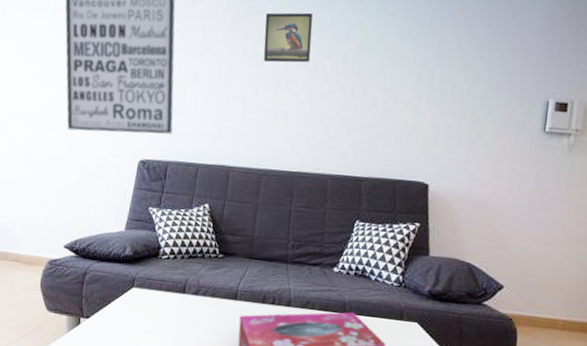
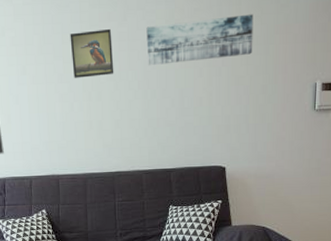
wall art: none [350,15,479,60] -> present [146,14,254,66]

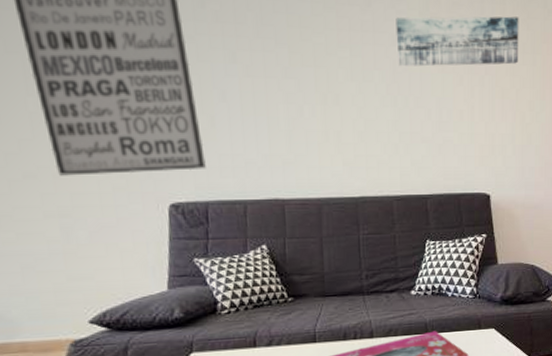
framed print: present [70,28,114,78] -> none [297,14,356,75]

